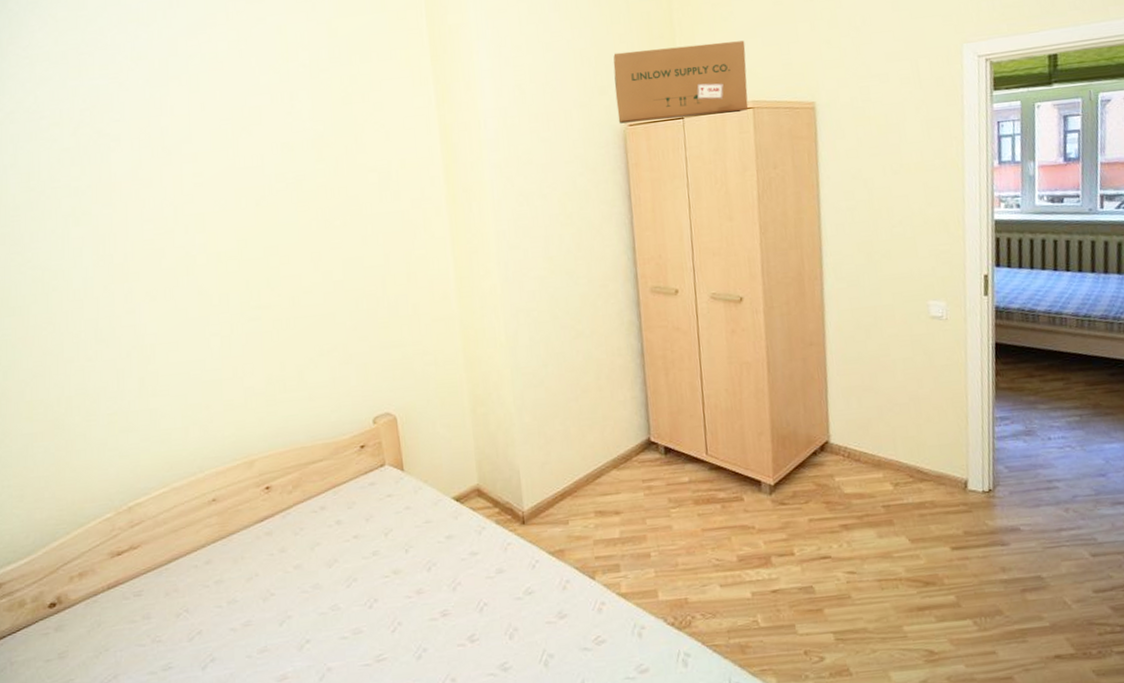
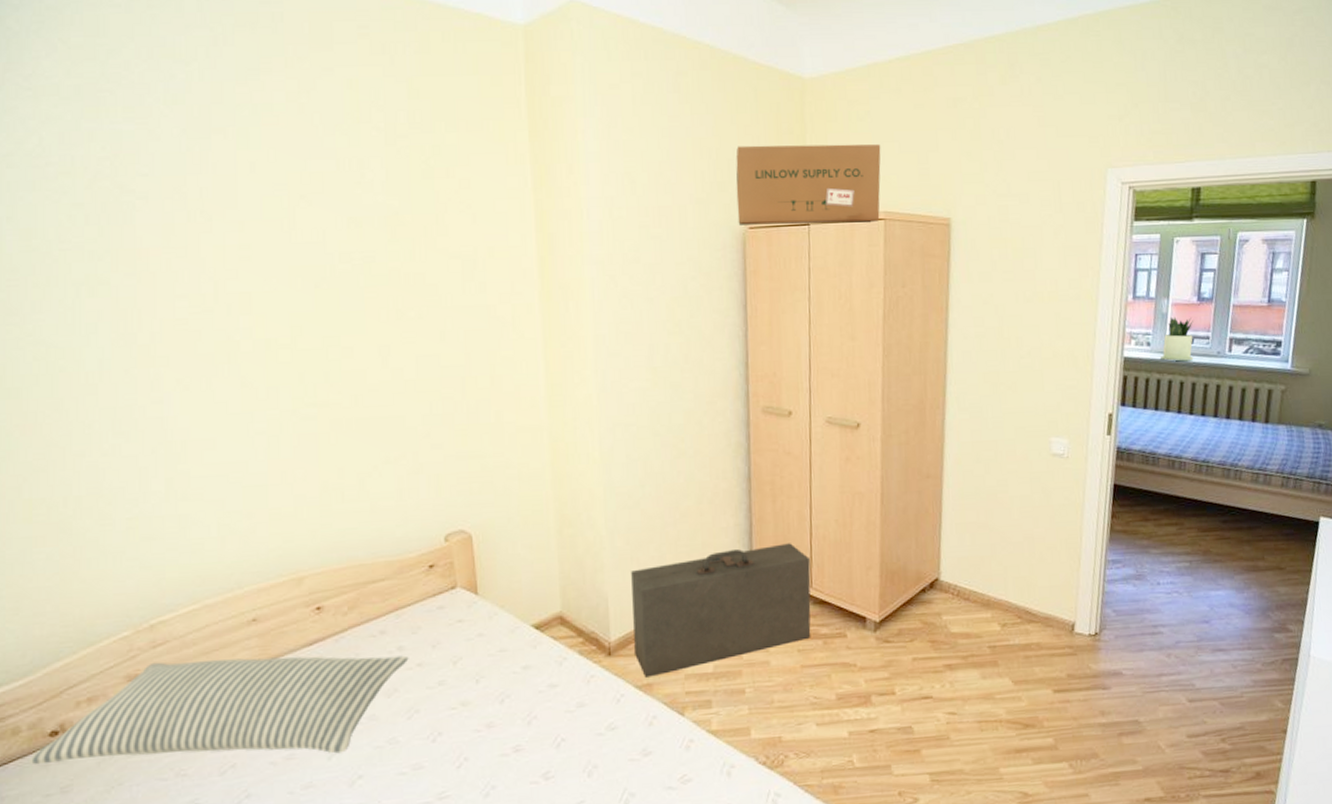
pillow: none [32,528,346,634] -> present [28,655,409,765]
suitcase: none [539,413,709,544] -> present [631,543,811,678]
planter: none [1031,177,1066,221] -> present [1160,316,1194,362]

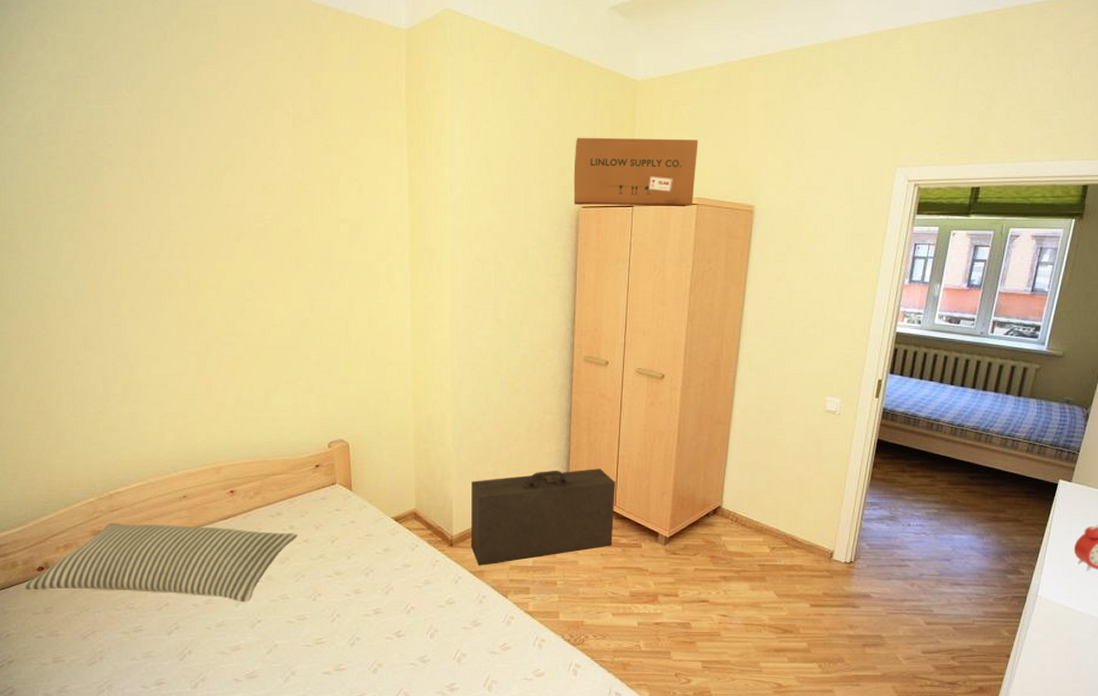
planter: present [1160,316,1194,362] -> none [929,300,961,339]

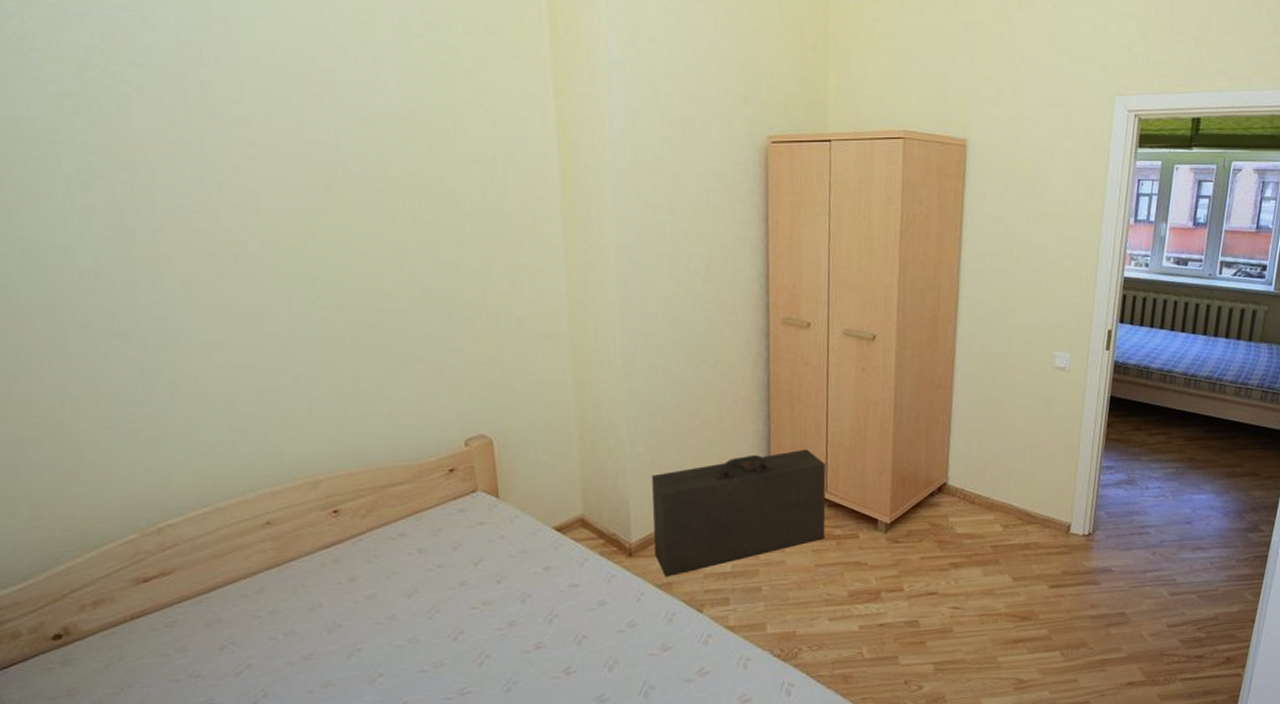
pillow: present [22,522,298,602] -> none [29,557,429,669]
box: present [573,137,698,207] -> none [759,60,902,142]

